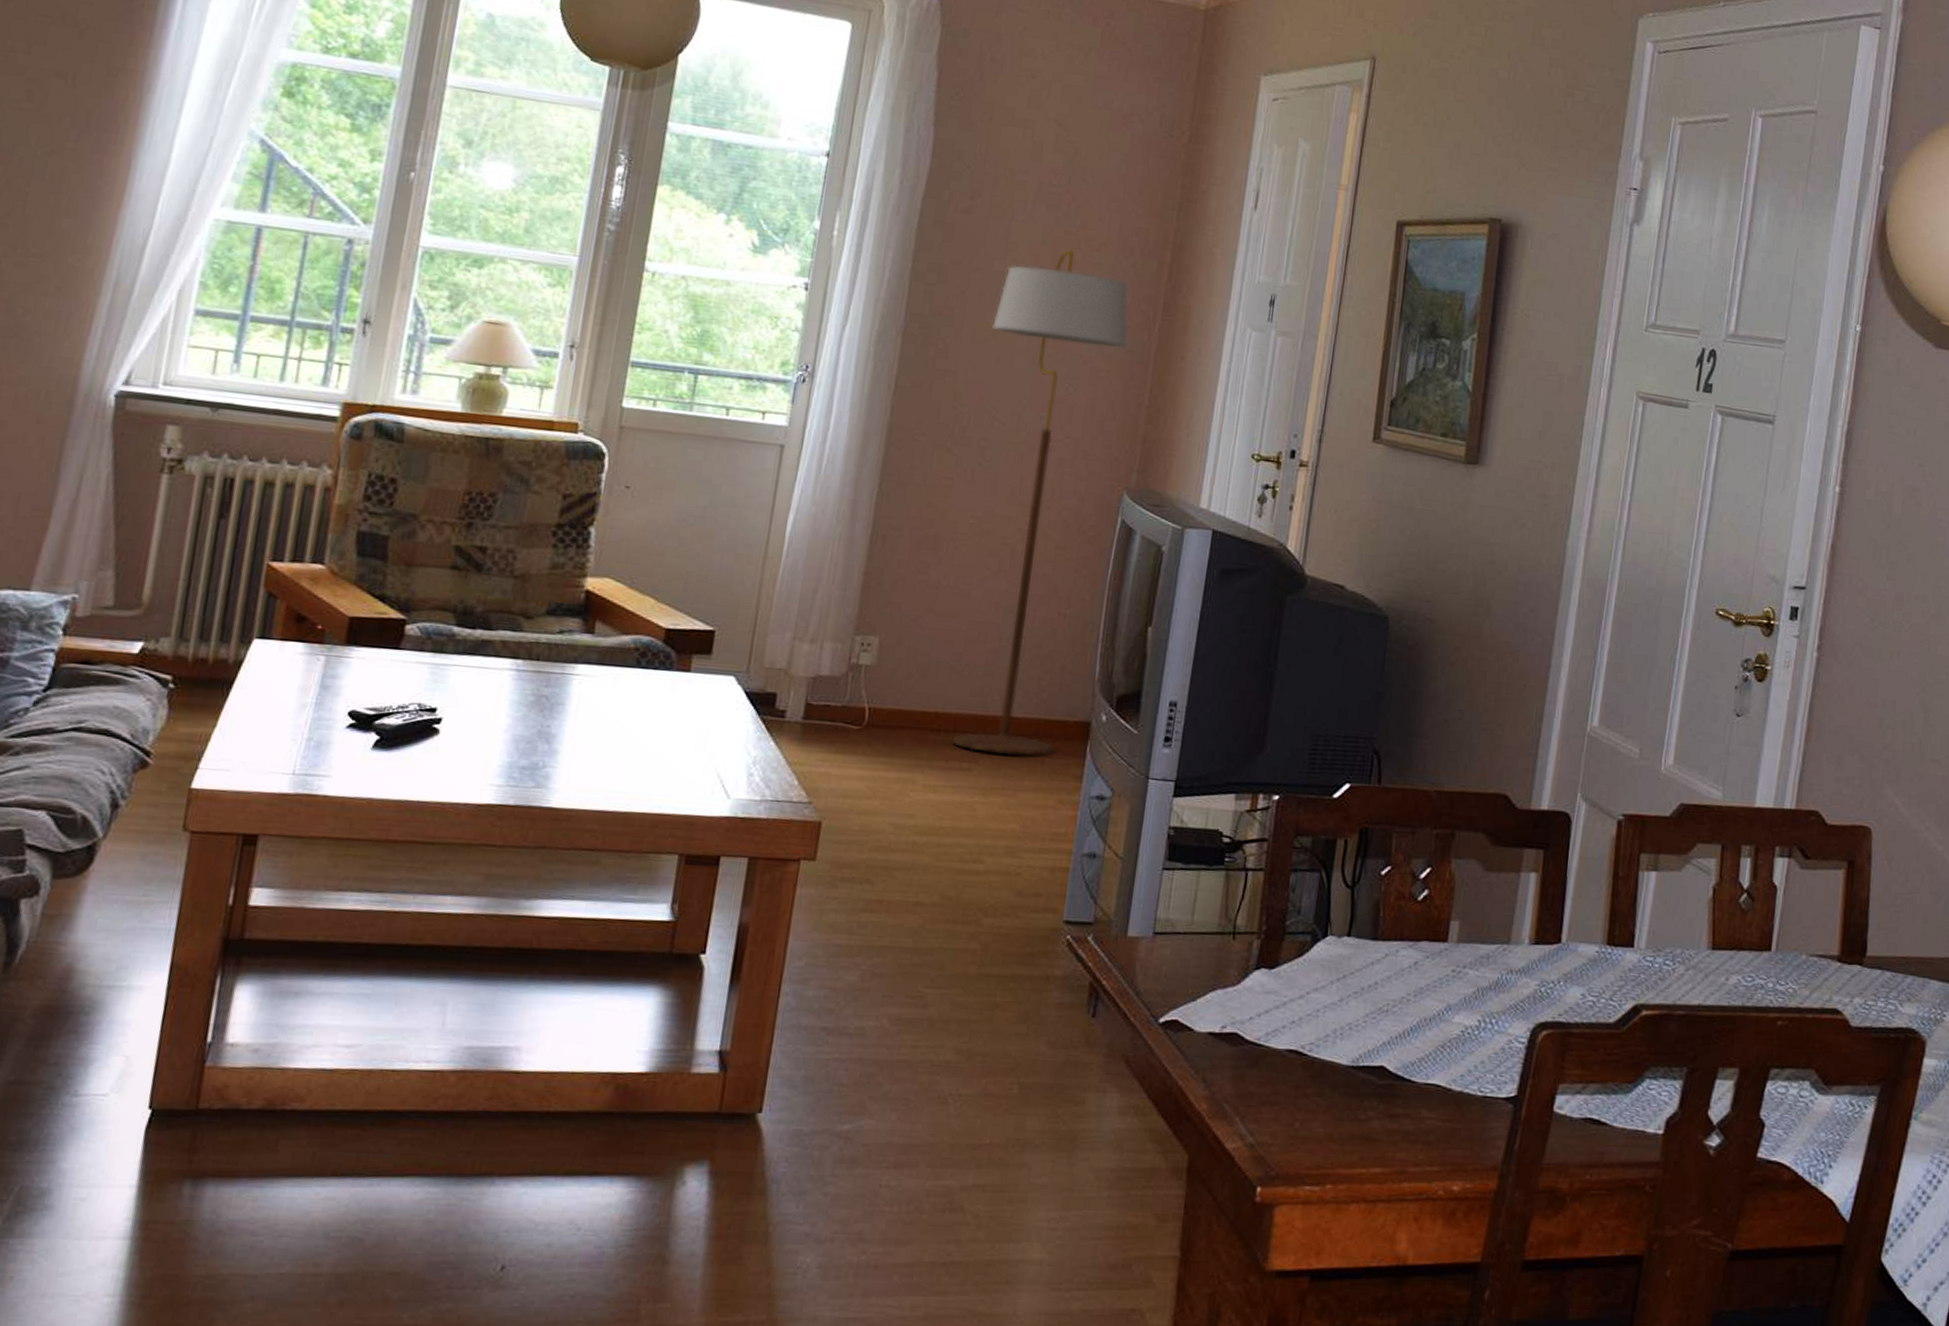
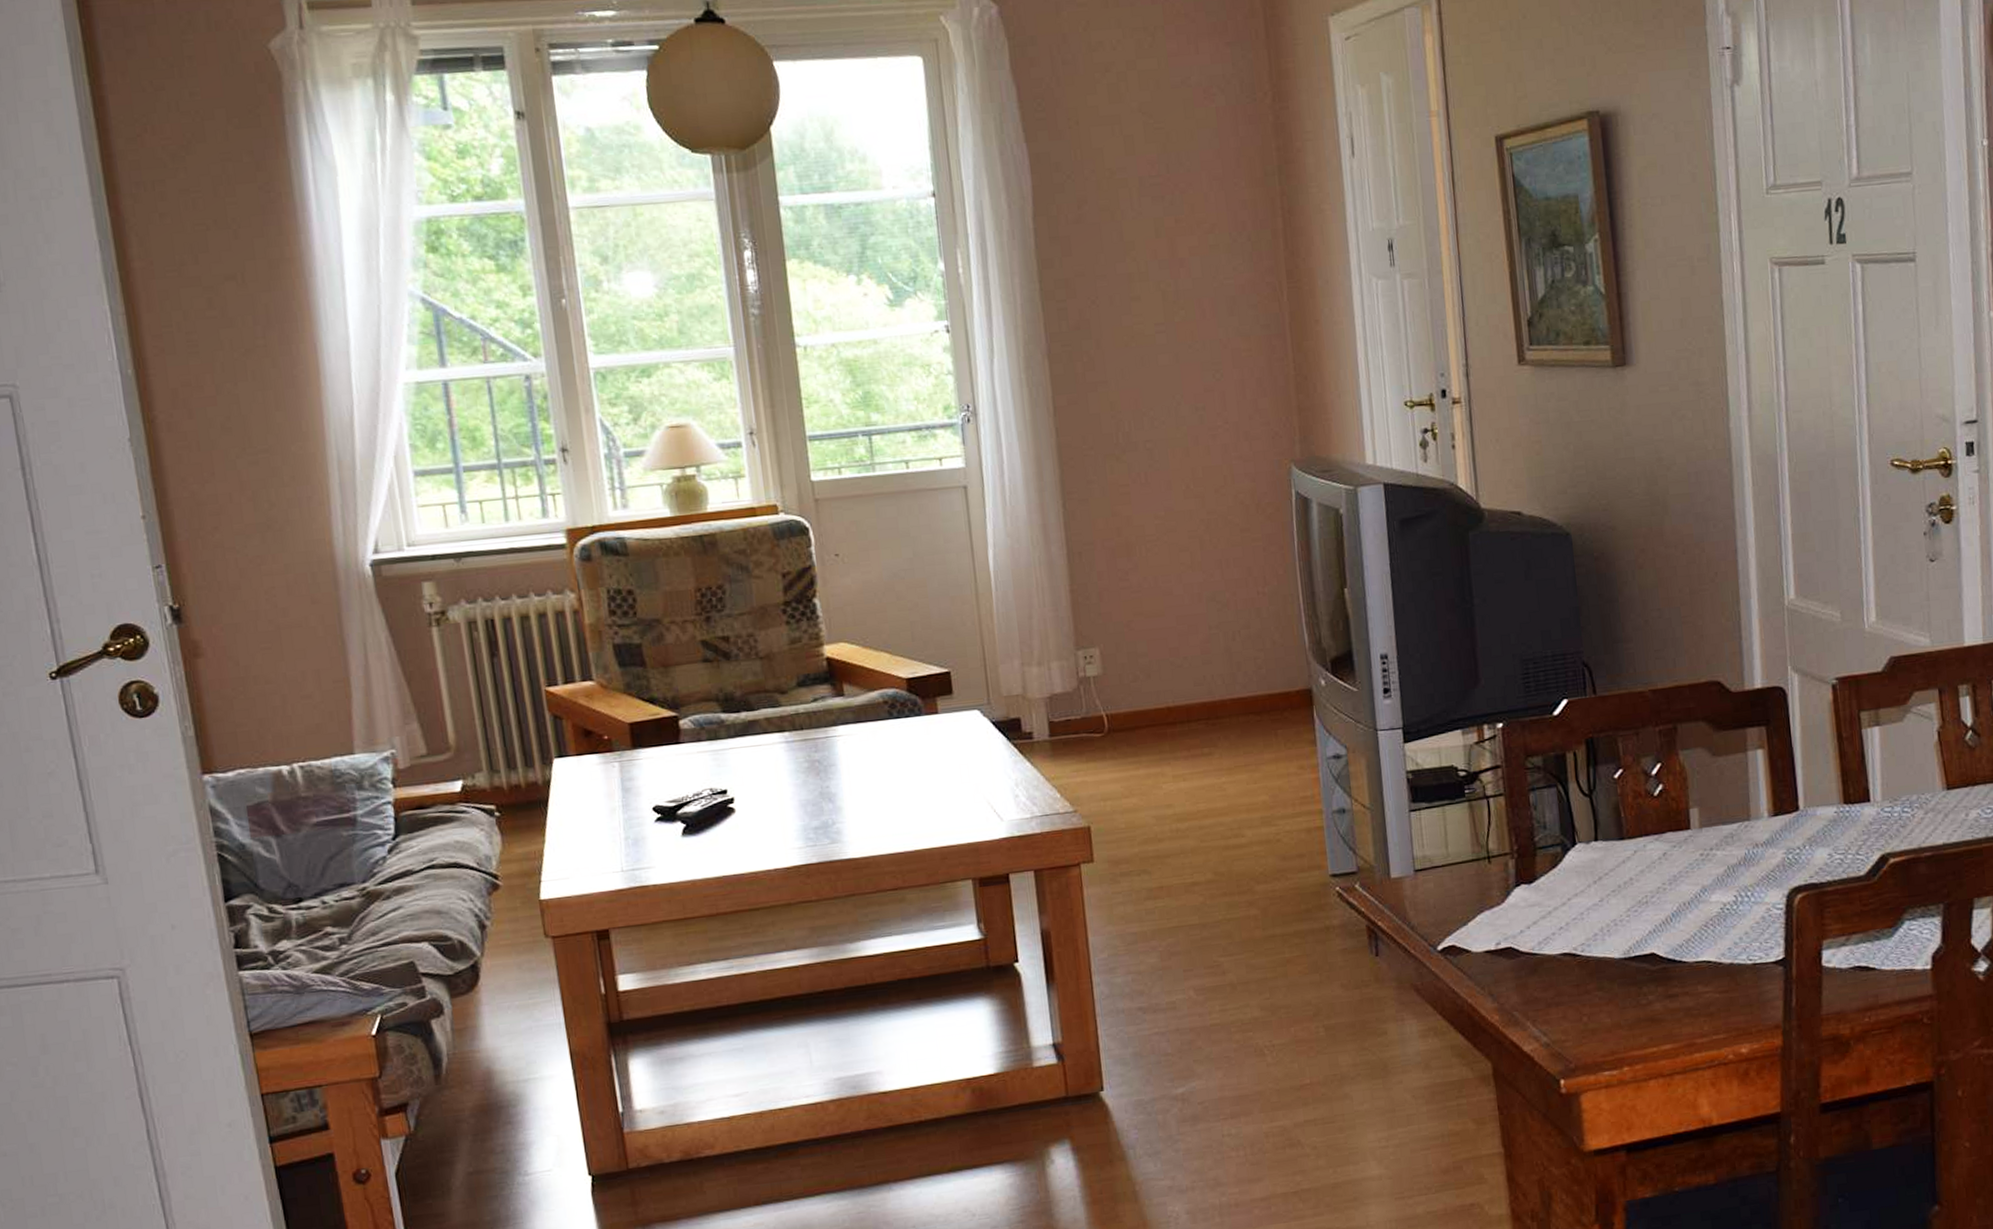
floor lamp: present [951,250,1128,756] -> none [1129,237,1284,736]

